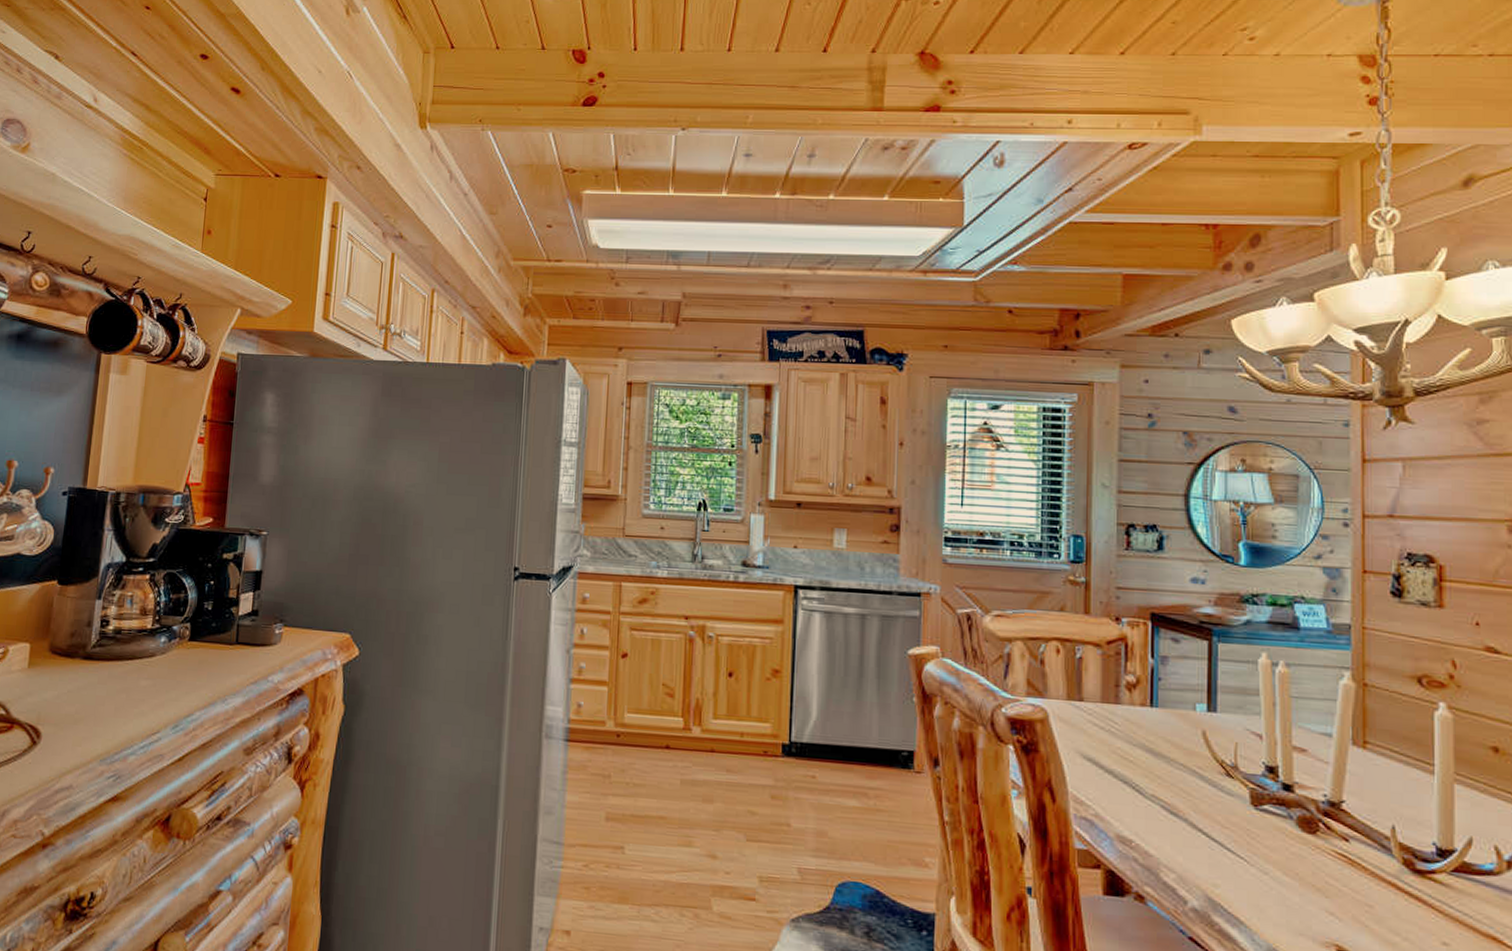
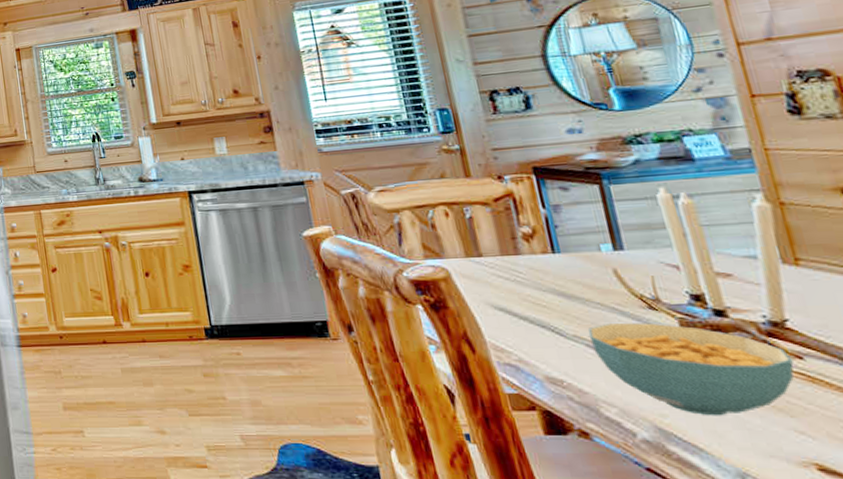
cereal bowl: none [1166,785,1340,891] -> present [588,322,795,416]

